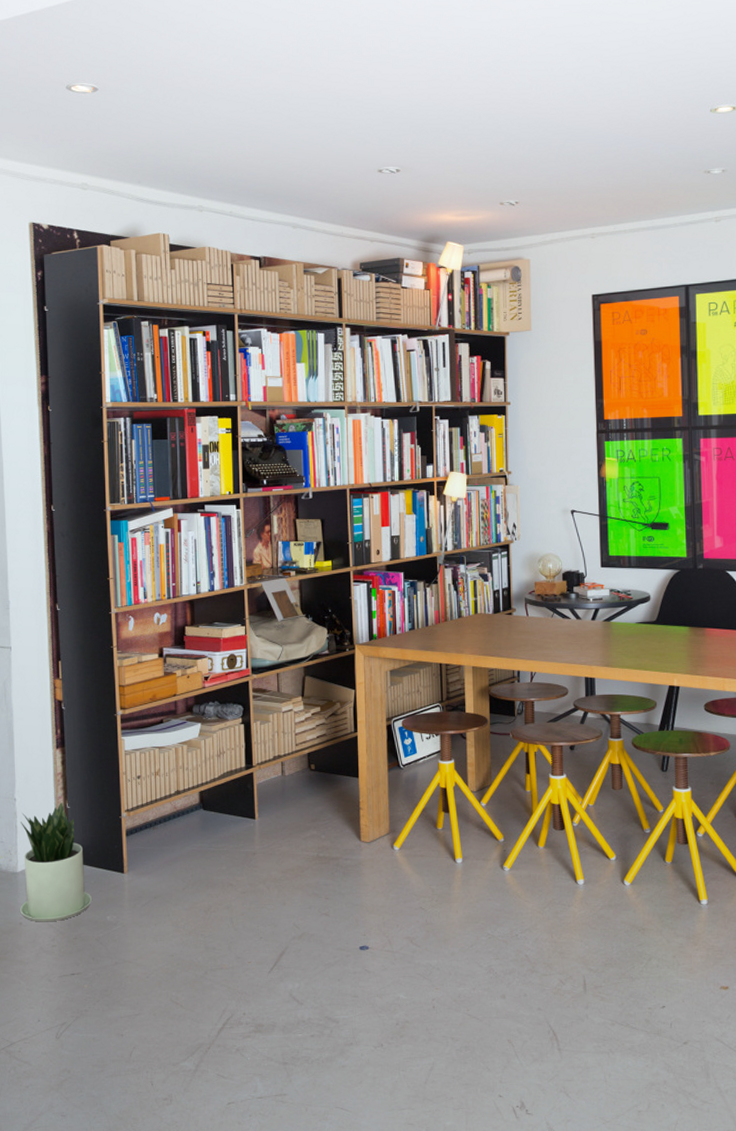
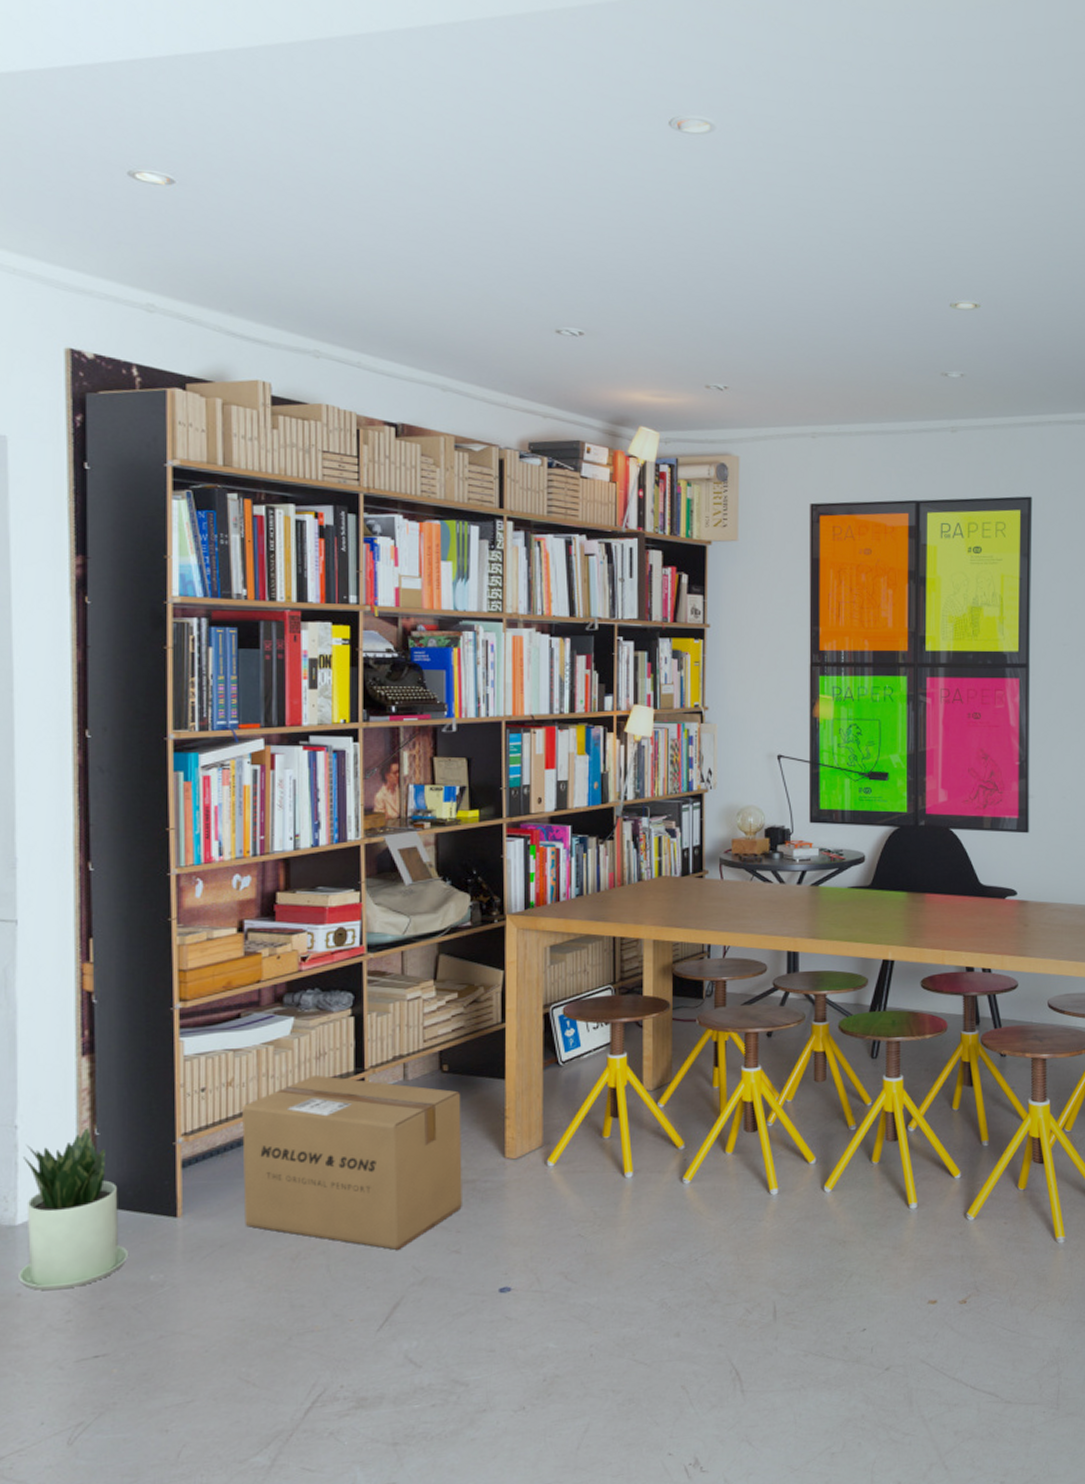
box: none [167,768,329,909] -> present [242,1074,462,1250]

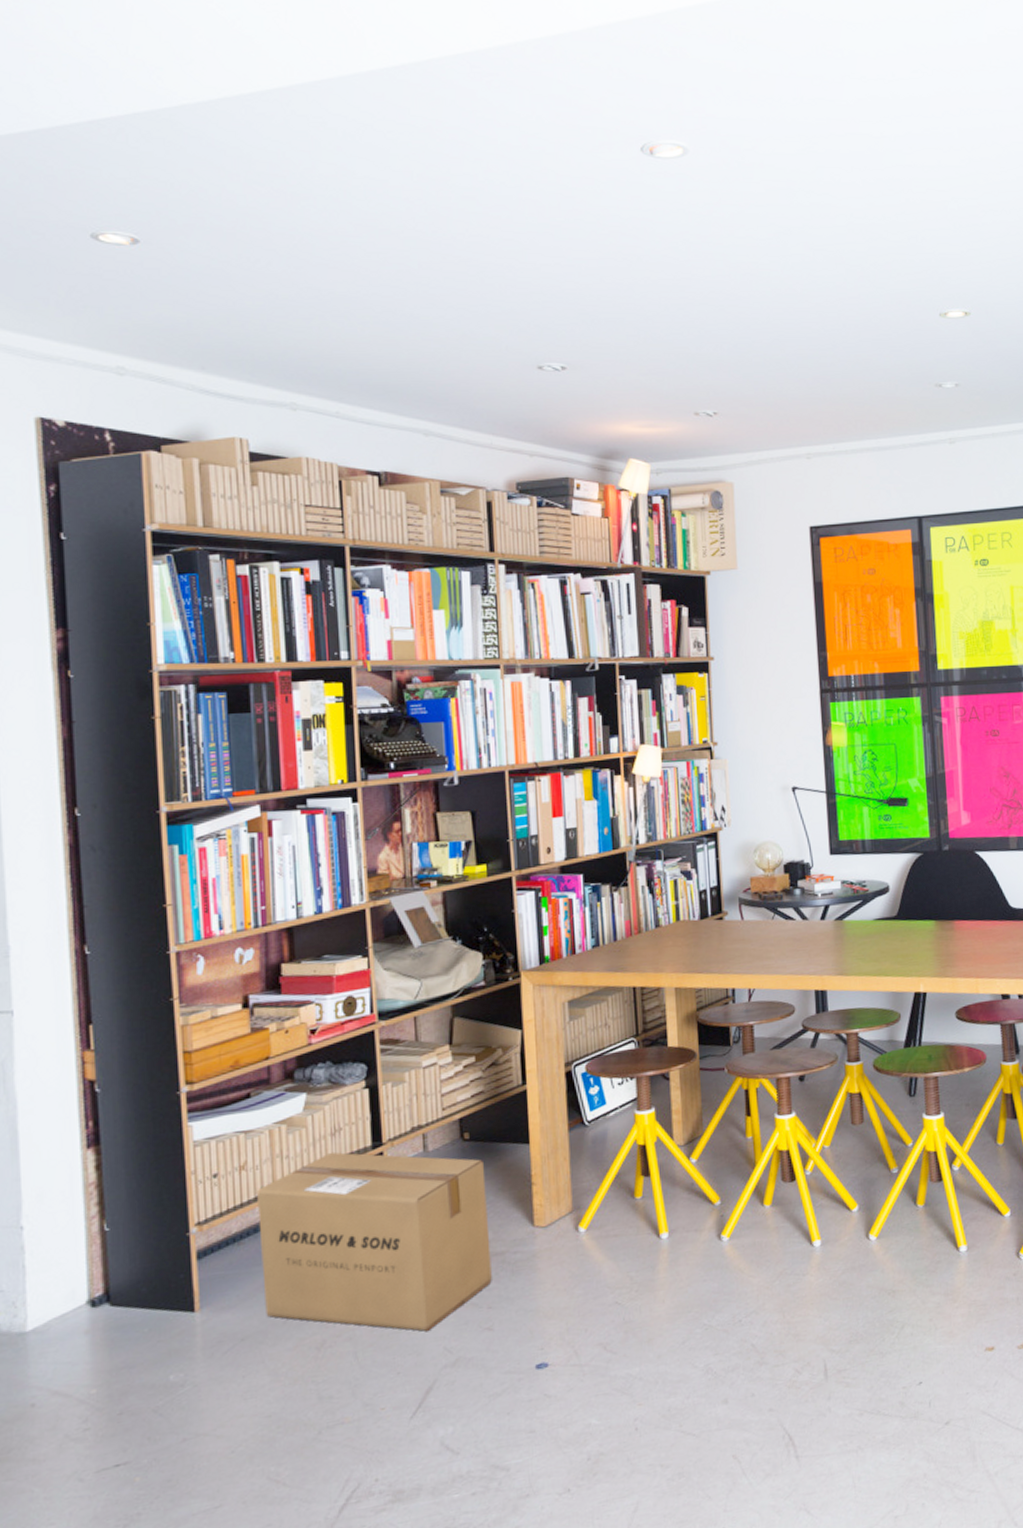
planter: present [19,1128,129,1291] -> none [31,1223,147,1399]

